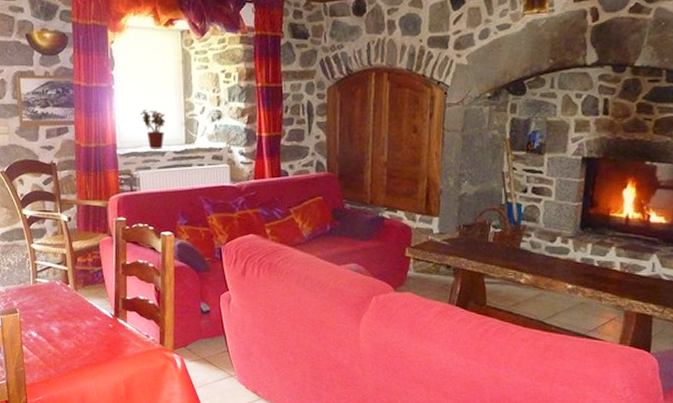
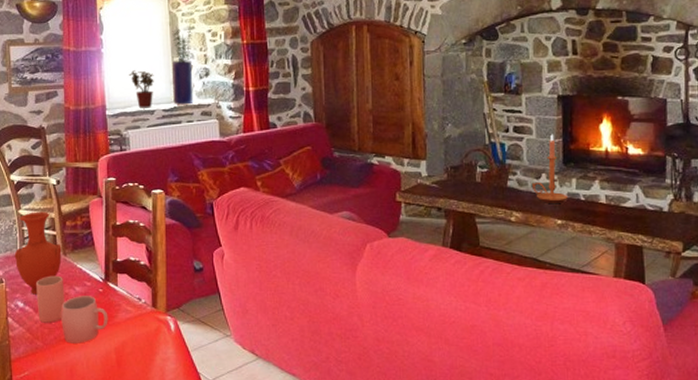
vase: none [27,247,73,326] -> present [14,211,62,295]
cup: none [49,309,76,353] -> present [36,275,65,323]
mug: none [73,329,118,374] -> present [61,296,108,344]
vase: none [184,63,205,148] -> present [172,24,193,105]
candle holder: none [546,197,581,269] -> present [532,134,568,204]

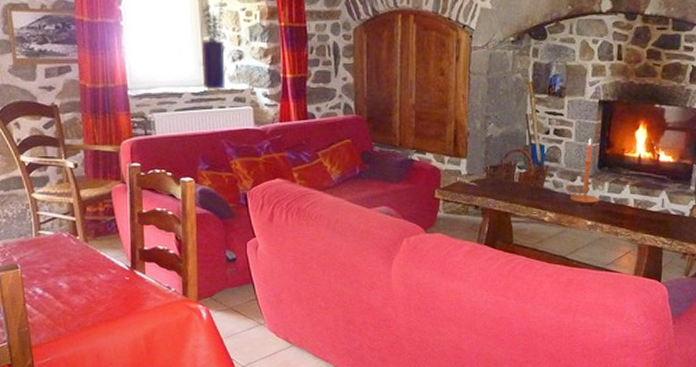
vase: present [14,211,62,295] -> none [29,196,83,281]
cup: present [36,275,65,323] -> none [56,262,88,310]
mug: present [61,296,108,344] -> none [84,283,136,330]
potted plant: present [129,70,154,109] -> none [153,48,182,91]

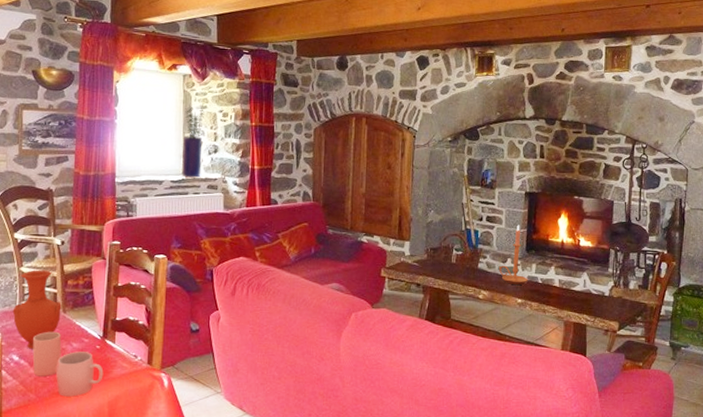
vase: none [29,196,83,281] -> present [12,270,62,349]
cup: none [56,262,88,310] -> present [32,331,62,377]
mug: none [84,283,136,330] -> present [56,351,104,397]

